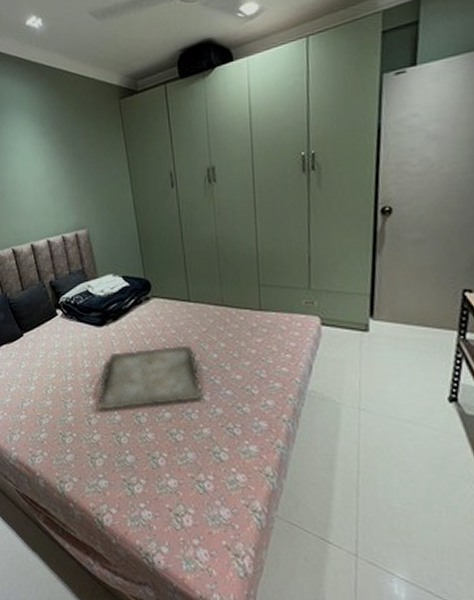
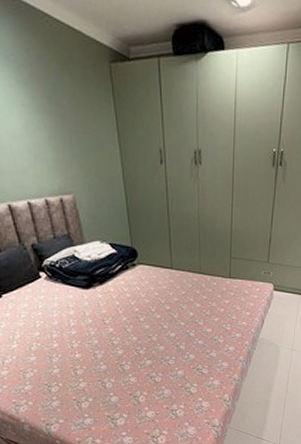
serving tray: present [97,345,203,412] -> none [84,305,179,363]

